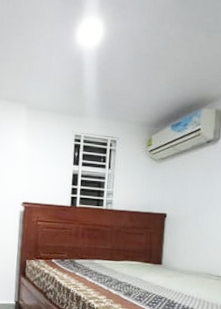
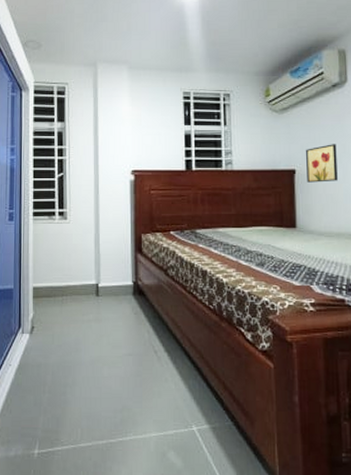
wall art: none [175,193,204,227] -> present [306,144,338,183]

